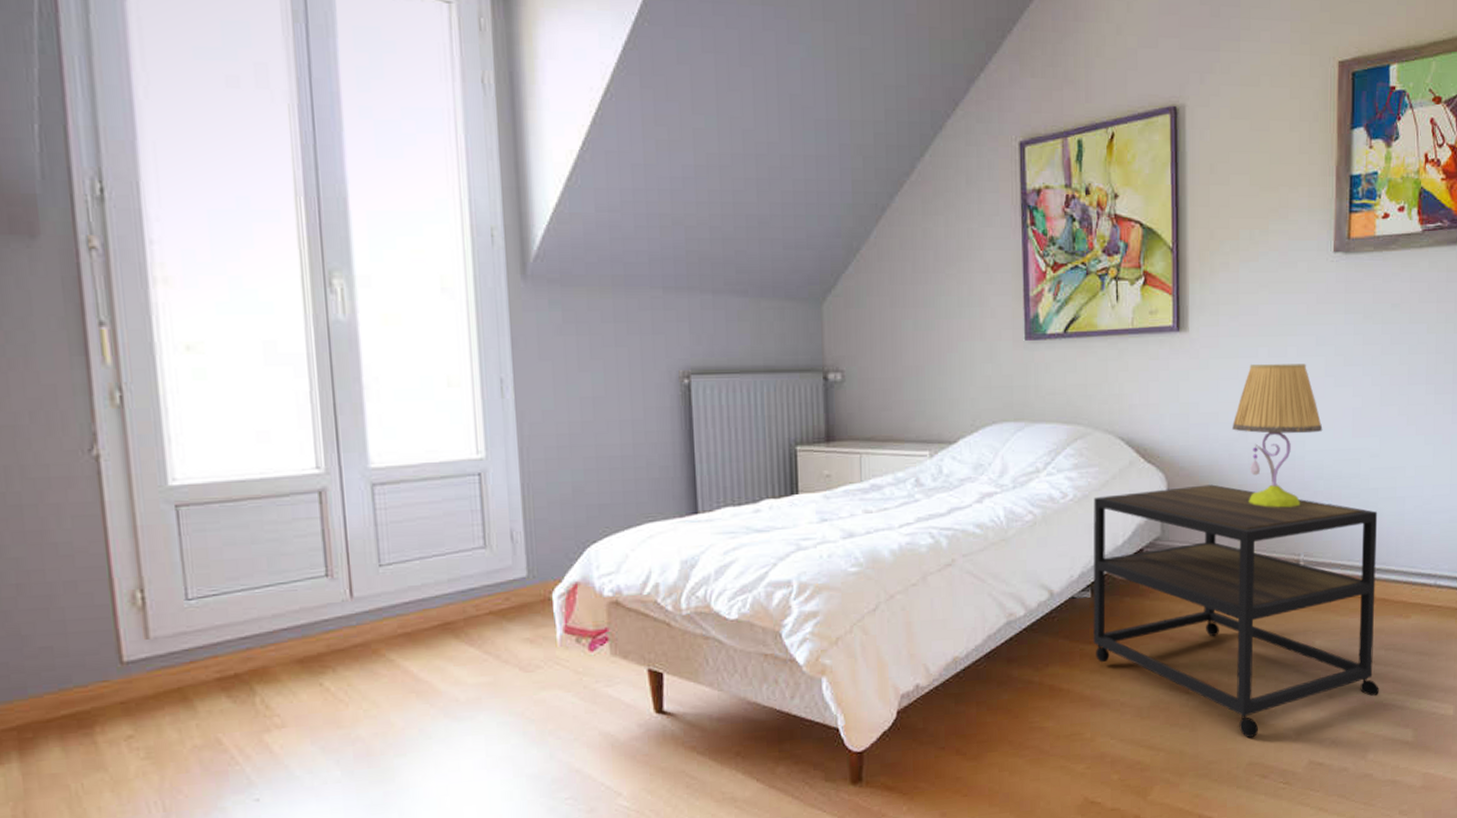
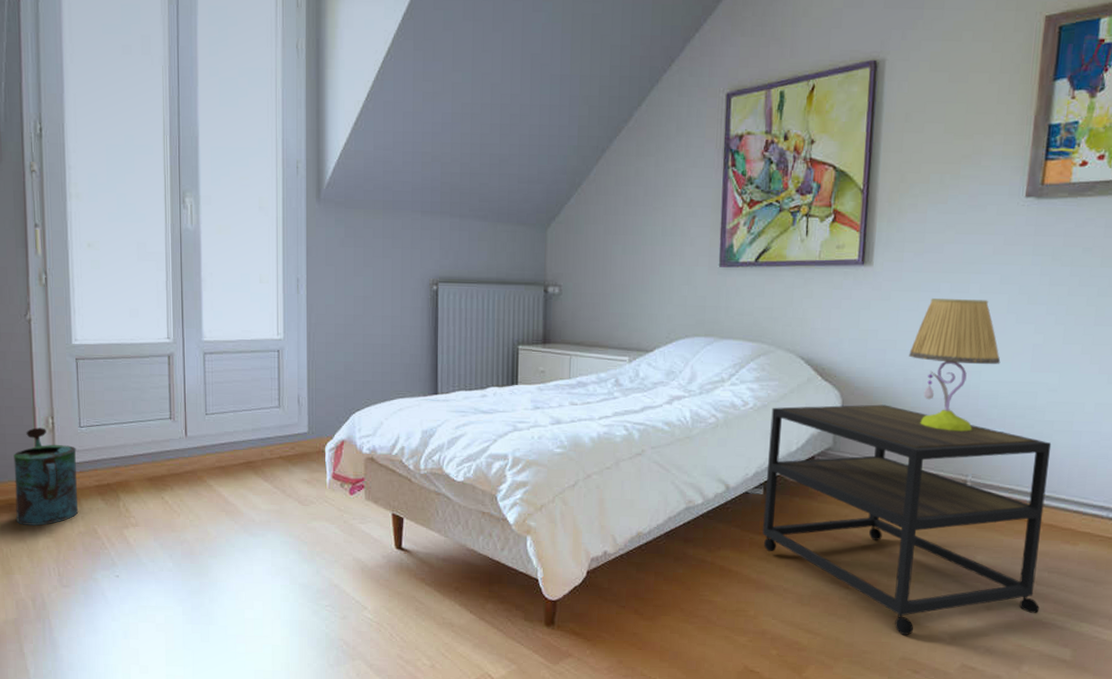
watering can: none [80,606,191,747] -> present [13,427,79,526]

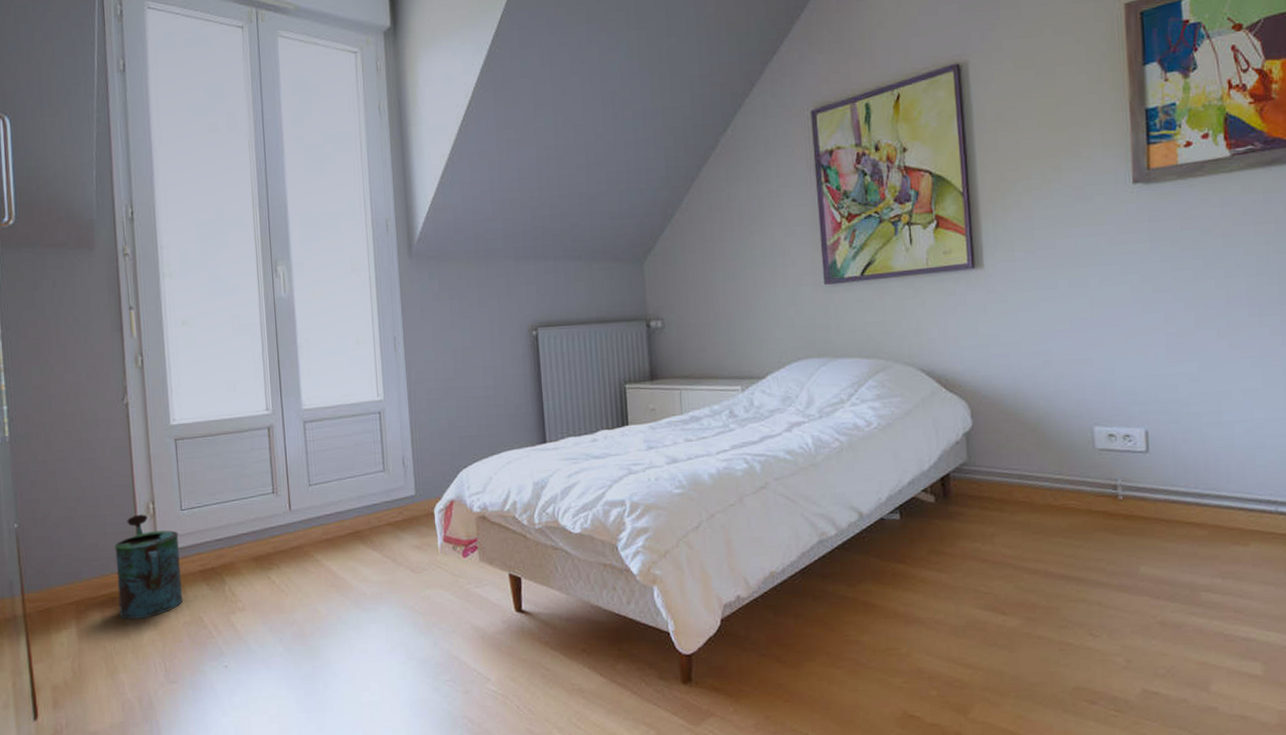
side table: present [762,404,1052,636] -> none [897,411,1218,663]
table lamp: present [909,298,1001,432] -> none [1035,292,1134,434]

